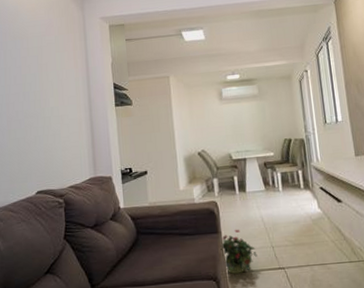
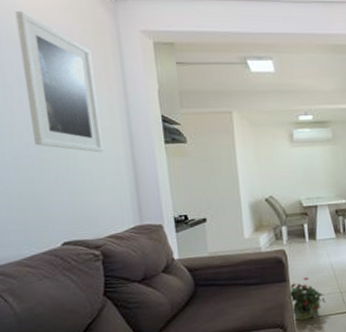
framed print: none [16,13,69,117] -> present [15,11,103,153]

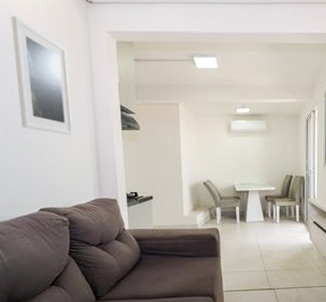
potted plant: present [288,277,326,321] -> none [219,254,252,293]

